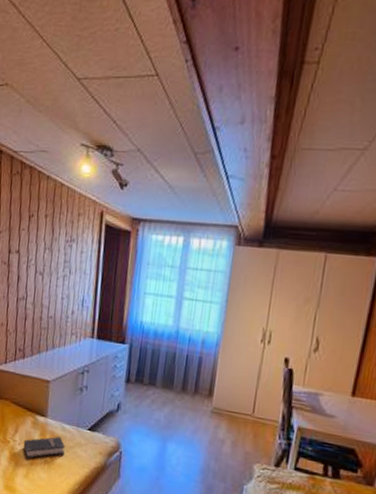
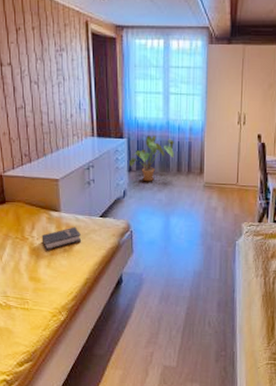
house plant: none [128,344,182,398] -> present [130,135,174,182]

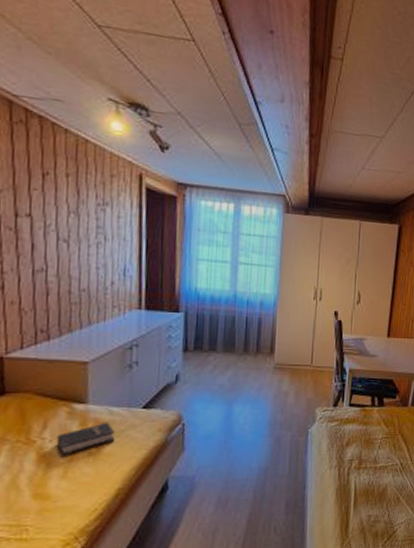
house plant: present [130,135,174,182] -> none [185,309,242,364]

